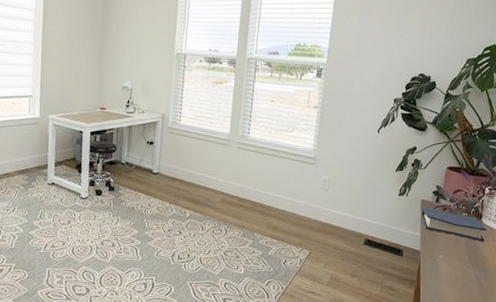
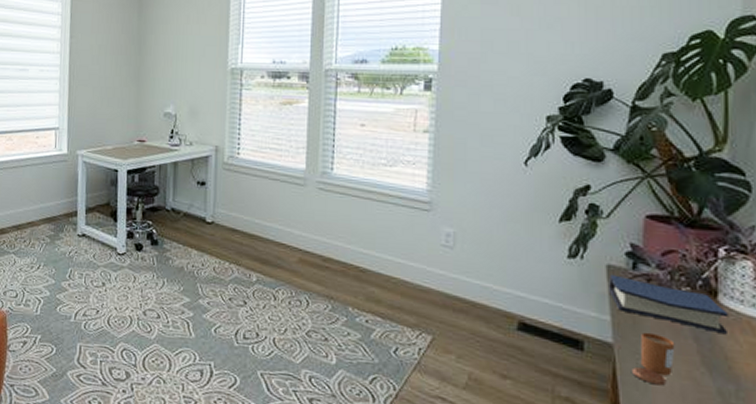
candle: none [429,242,455,276] -> present [632,332,675,386]

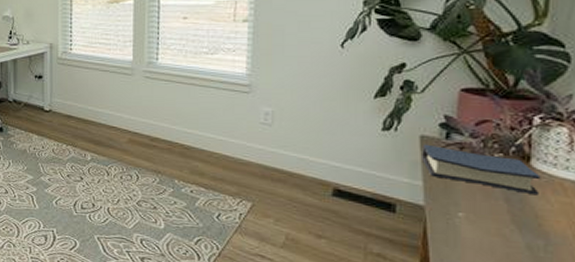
candle: present [632,332,675,386] -> none [443,195,486,242]

